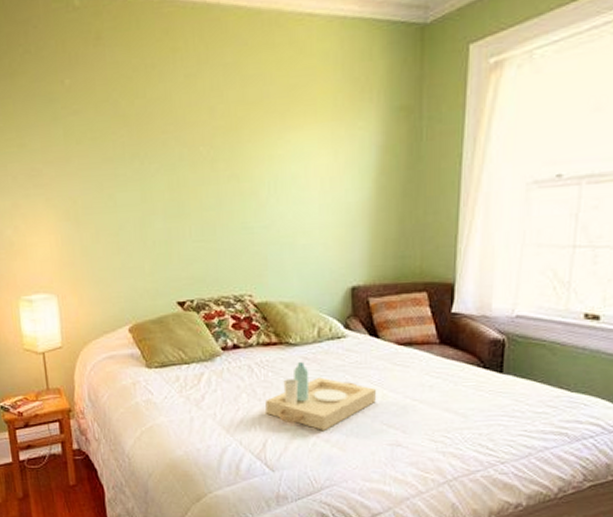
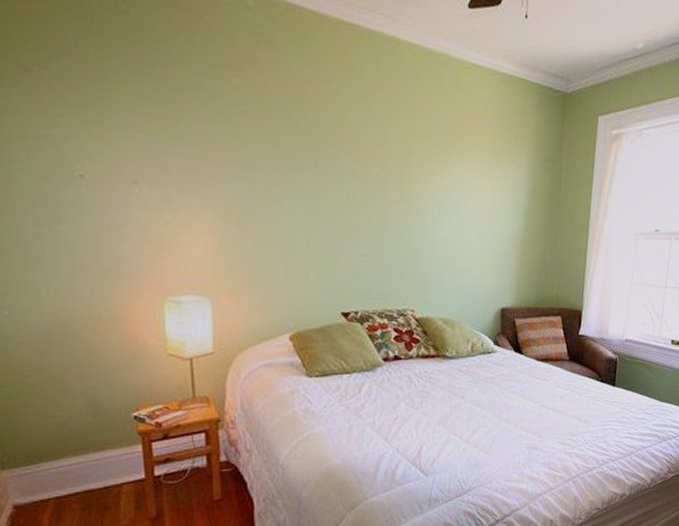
serving tray: present [266,362,376,430] -> none [422,374,518,436]

